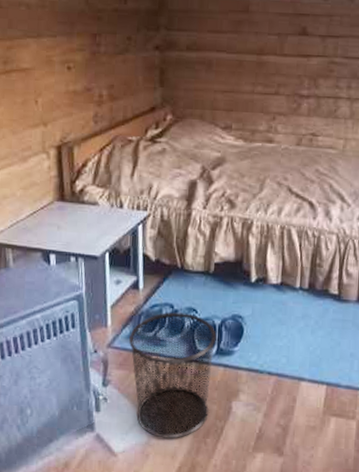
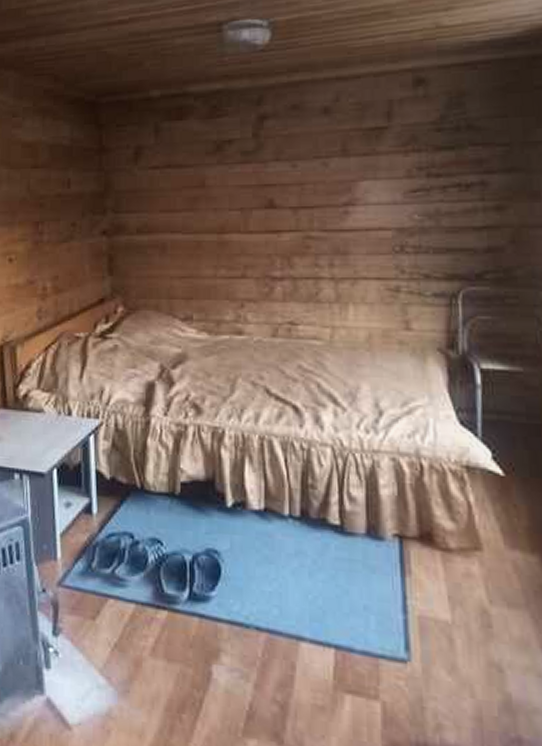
waste bin: present [129,312,217,439] -> none [83,543,188,711]

